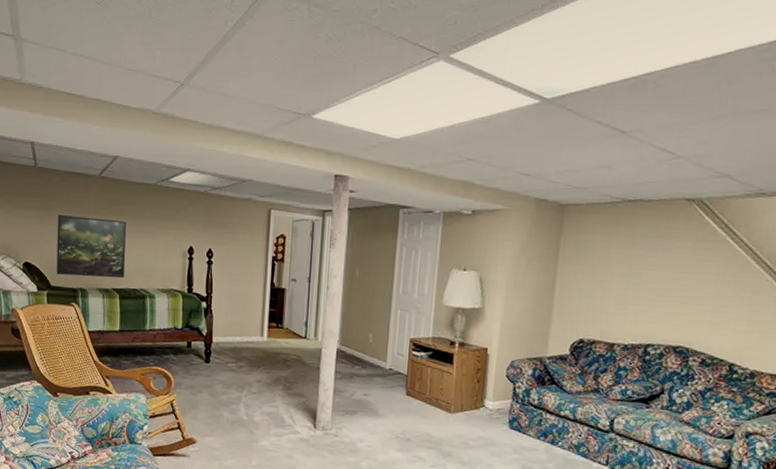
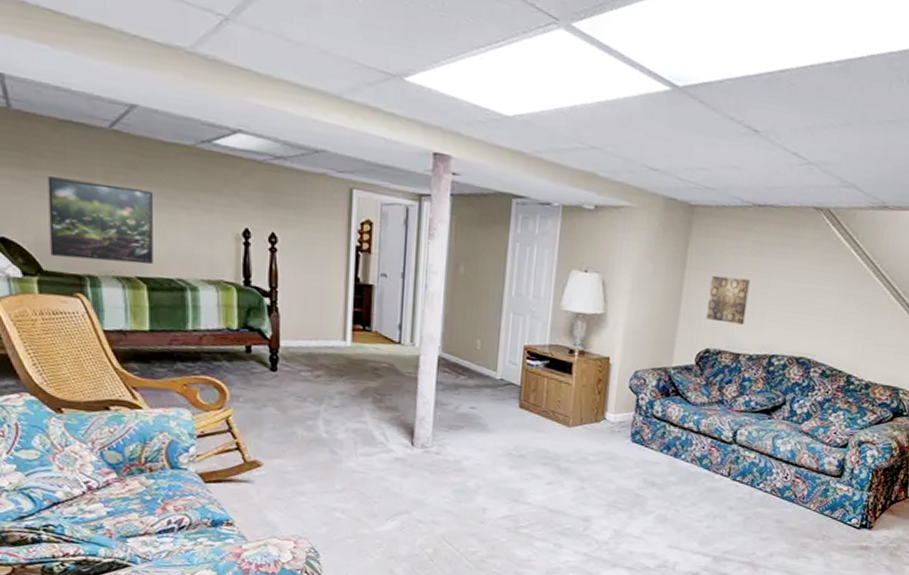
wall art: none [579,268,623,315] -> present [706,275,750,325]

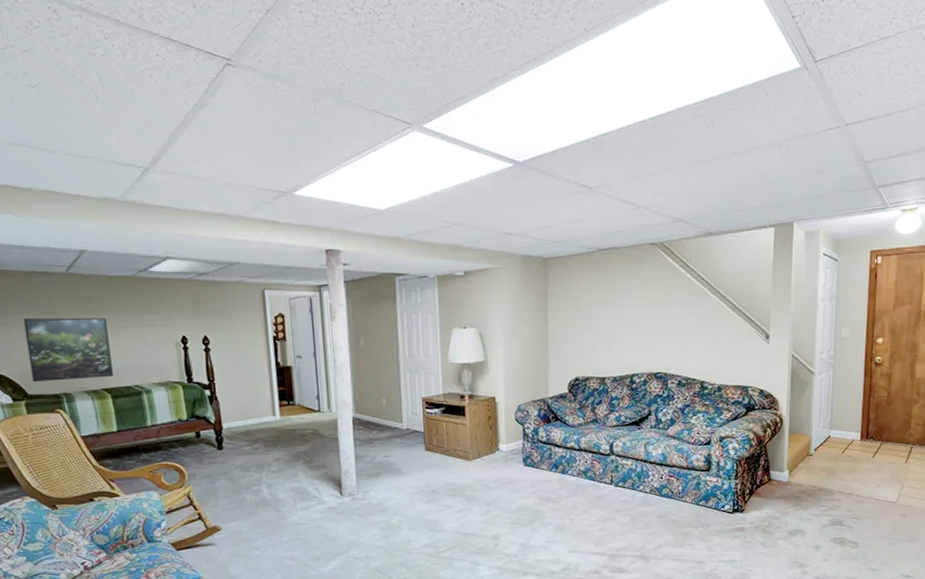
wall art: present [706,275,750,325] -> none [571,313,605,353]

